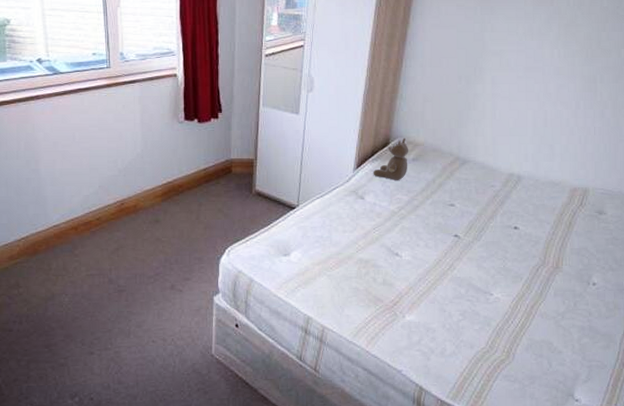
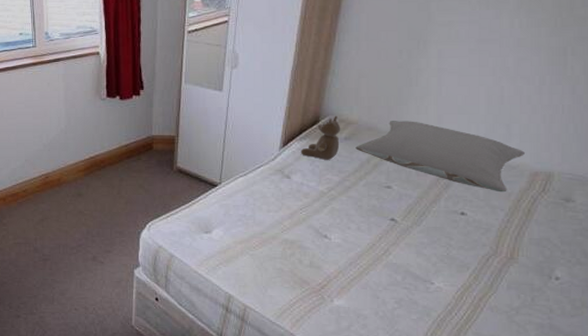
pillow: none [422,142,566,207] -> present [356,121,526,193]

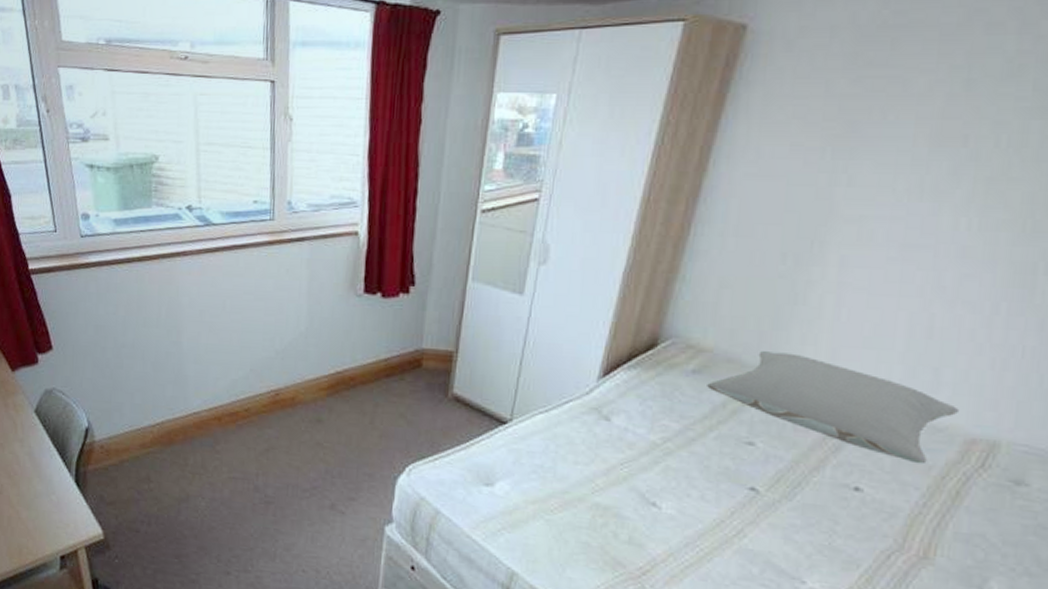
teddy bear: present [300,115,341,160] -> none [627,338,688,400]

